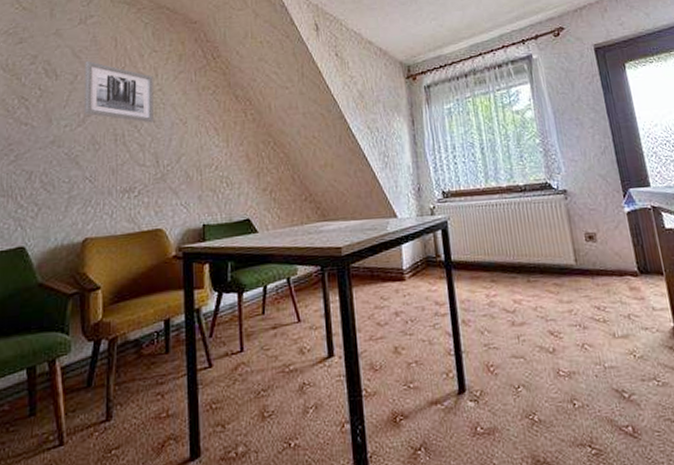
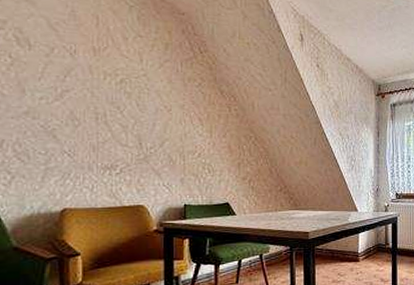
wall art: present [83,60,153,123] -> none [61,34,138,106]

